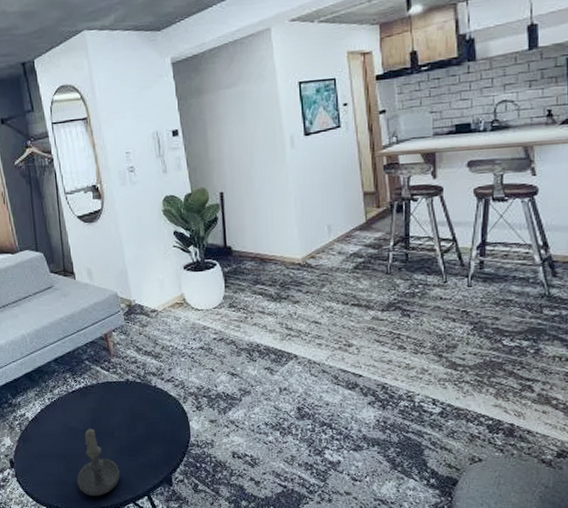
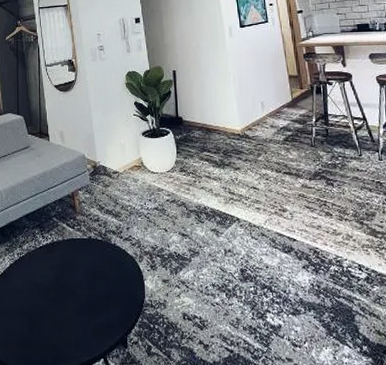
candle: present [76,427,120,496] -> none [38,284,79,357]

